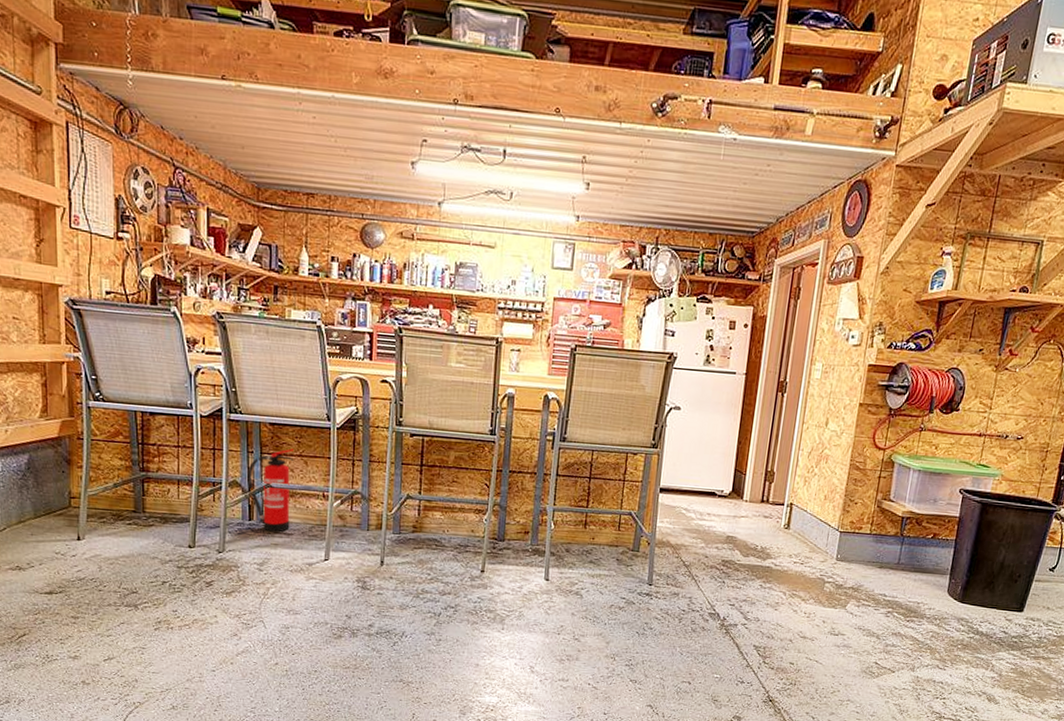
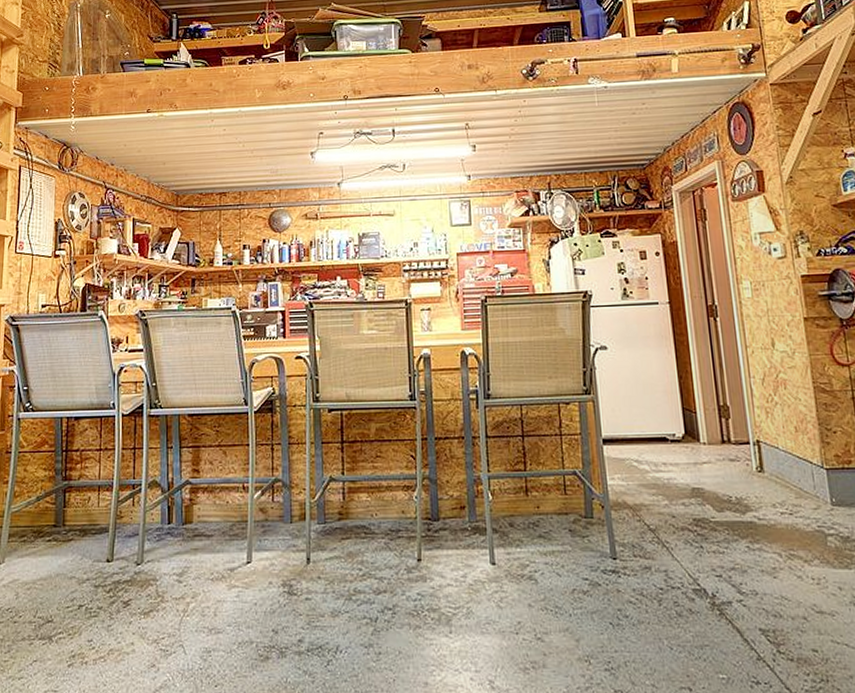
fire extinguisher: present [247,448,294,532] -> none [167,439,213,535]

